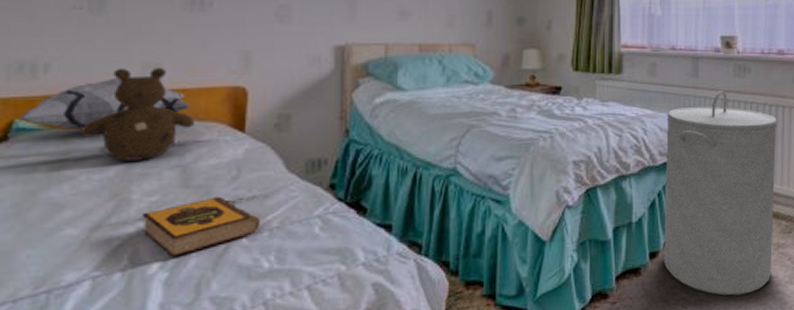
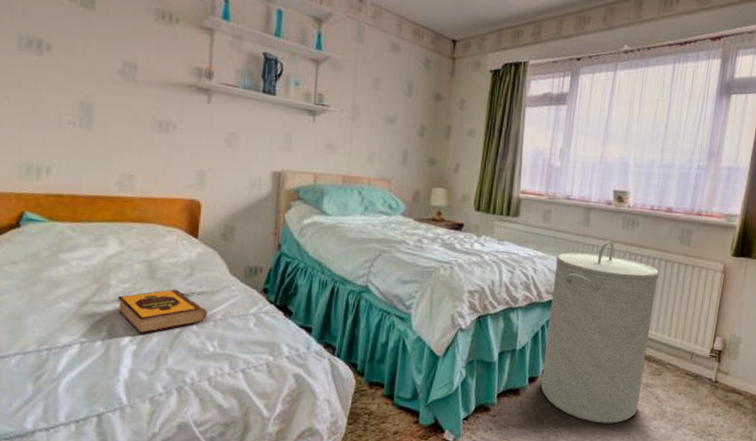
decorative pillow: present [19,78,192,130] -> none [28,184,157,224]
teddy bear: present [81,68,196,161] -> none [73,176,160,254]

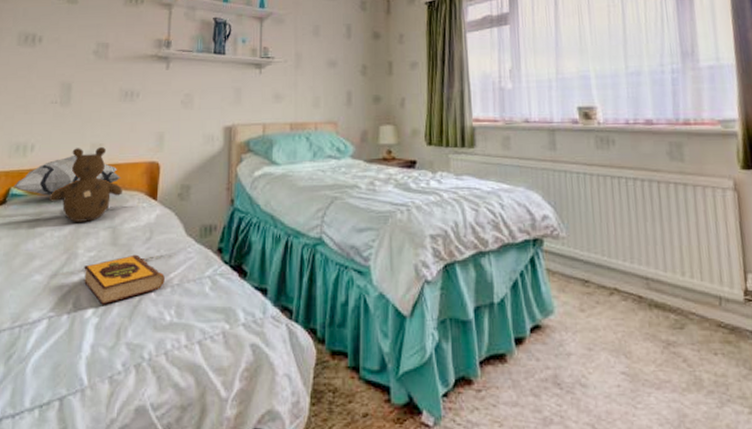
decorative pillow: none [28,184,157,224] -> present [13,156,121,196]
teddy bear: none [73,176,160,254] -> present [49,147,123,222]
laundry hamper: present [541,240,660,424] -> none [524,163,663,399]

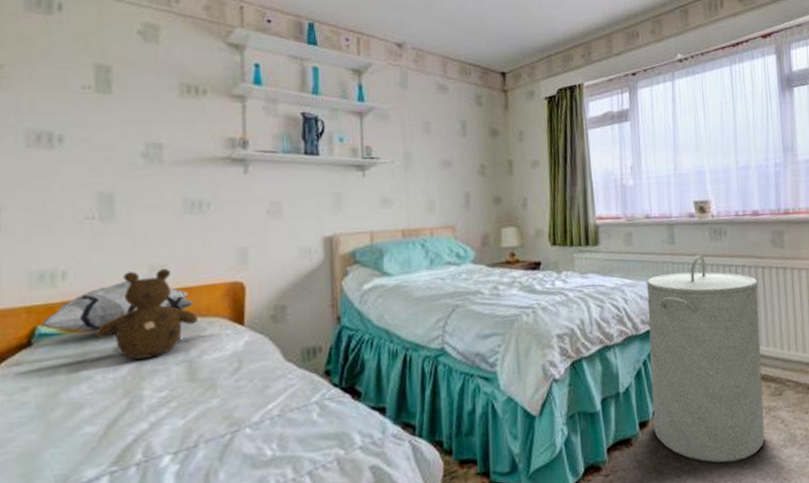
hardback book: present [83,254,165,305] -> none [153,388,261,450]
laundry hamper: none [524,163,663,399] -> present [646,254,765,463]

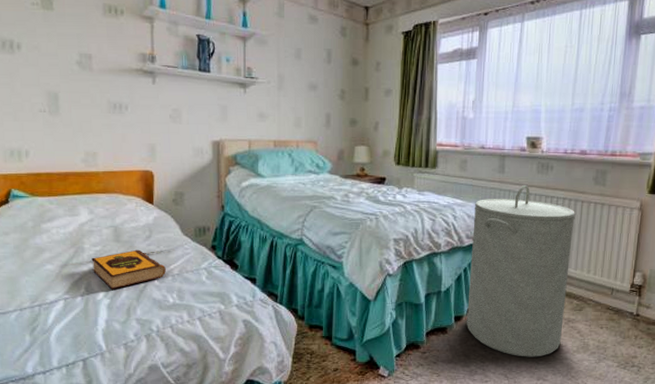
decorative pillow: present [41,281,195,332] -> none [14,162,118,198]
teddy bear: present [96,269,199,360] -> none [50,155,121,221]
hardback book: none [153,388,261,450] -> present [91,249,166,290]

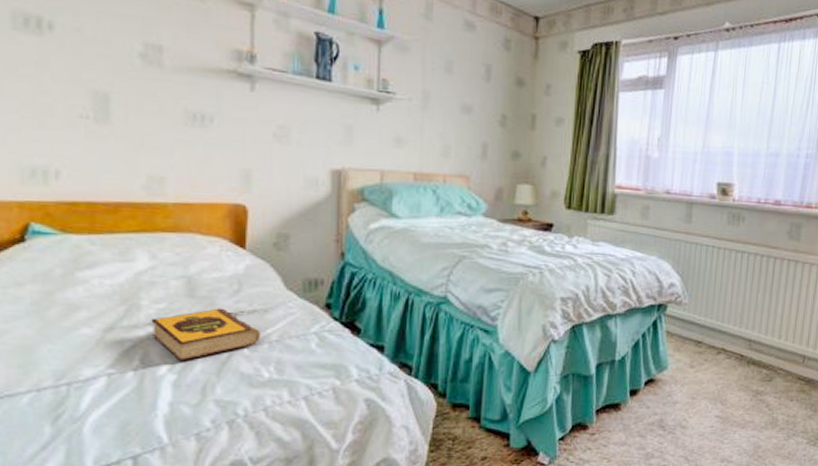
laundry hamper: present [467,184,576,357] -> none [644,237,768,436]

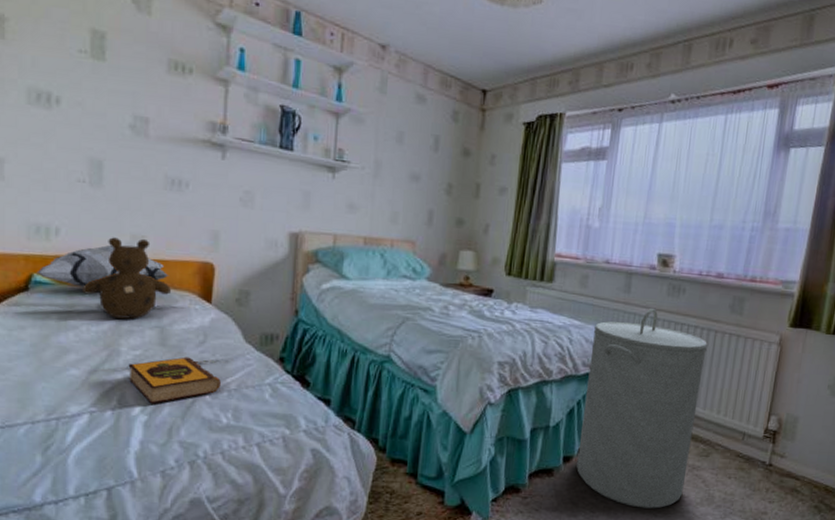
decorative pillow: none [34,189,195,236] -> present [36,245,169,287]
teddy bear: none [92,179,199,270] -> present [82,237,172,319]
laundry hamper: none [644,237,768,436] -> present [577,308,708,509]

